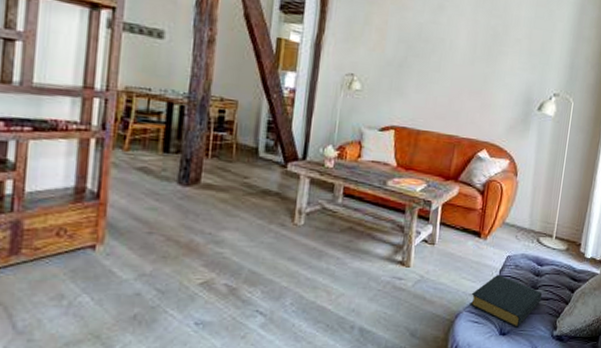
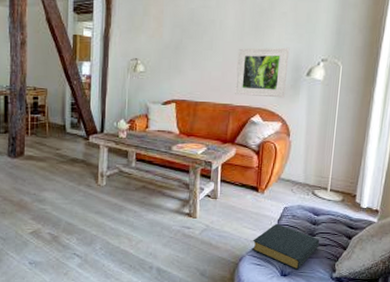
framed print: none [462,73,522,133] -> present [235,47,290,98]

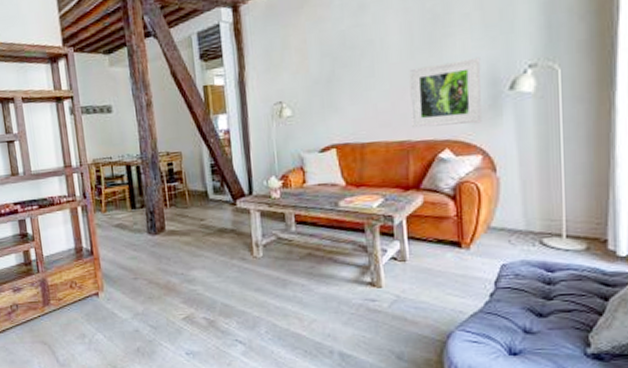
hardback book: present [252,223,320,270] -> none [462,286,561,346]

